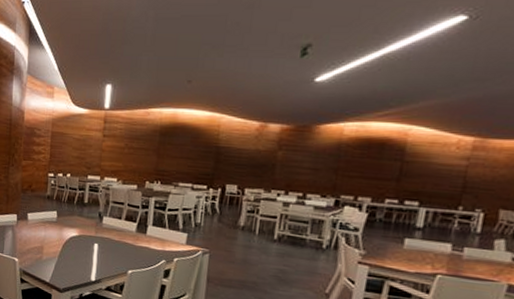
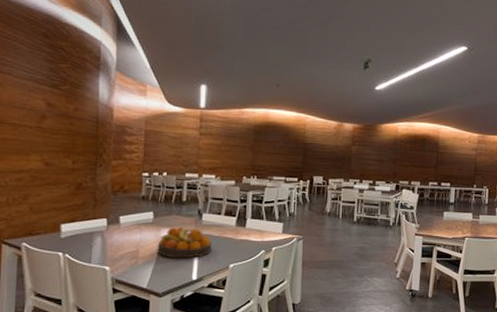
fruit bowl: none [59,227,111,260] -> present [157,227,212,259]

